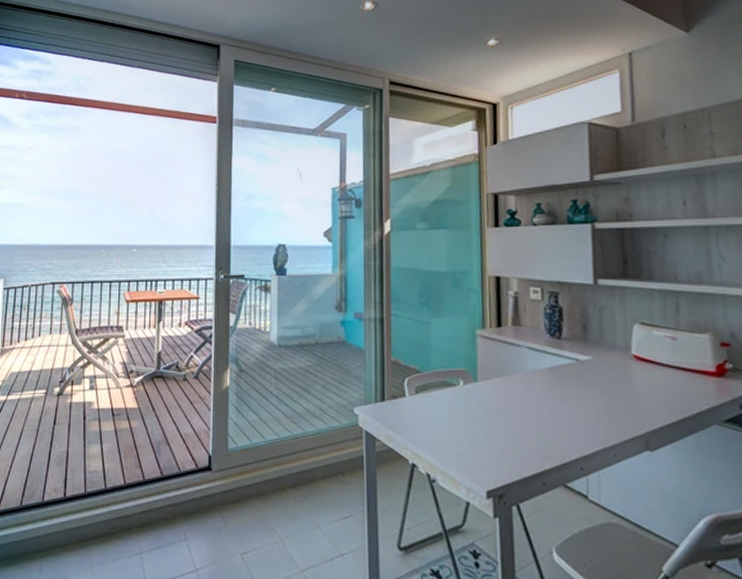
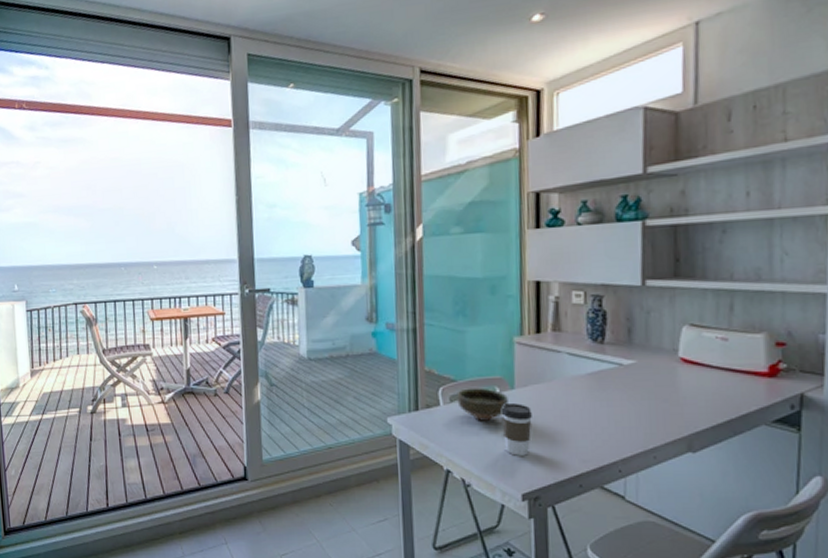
bowl: none [422,379,472,415] -> present [457,388,508,423]
coffee cup: none [465,397,495,451] -> present [501,403,532,456]

